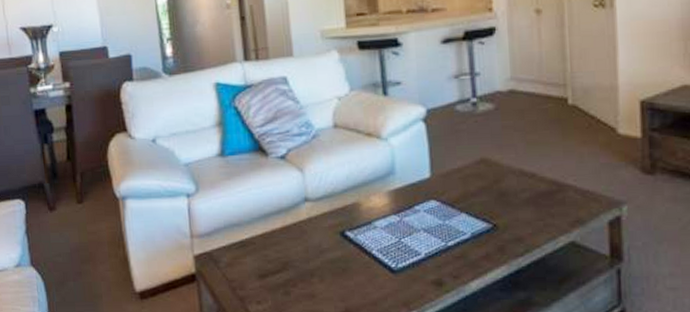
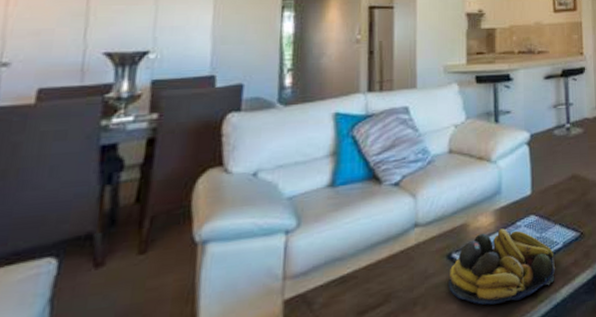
fruit bowl: none [344,211,463,287] -> present [448,228,556,305]

